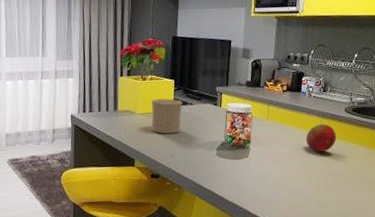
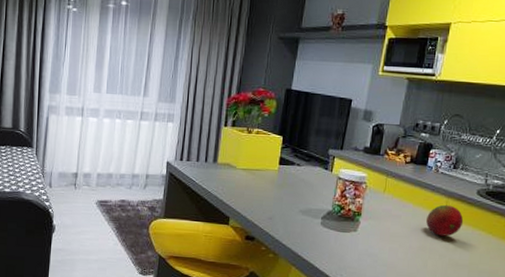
cup: present [151,98,183,134] -> none [252,155,290,195]

